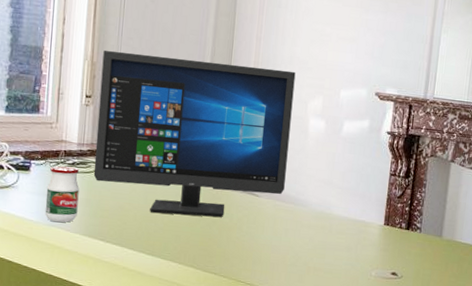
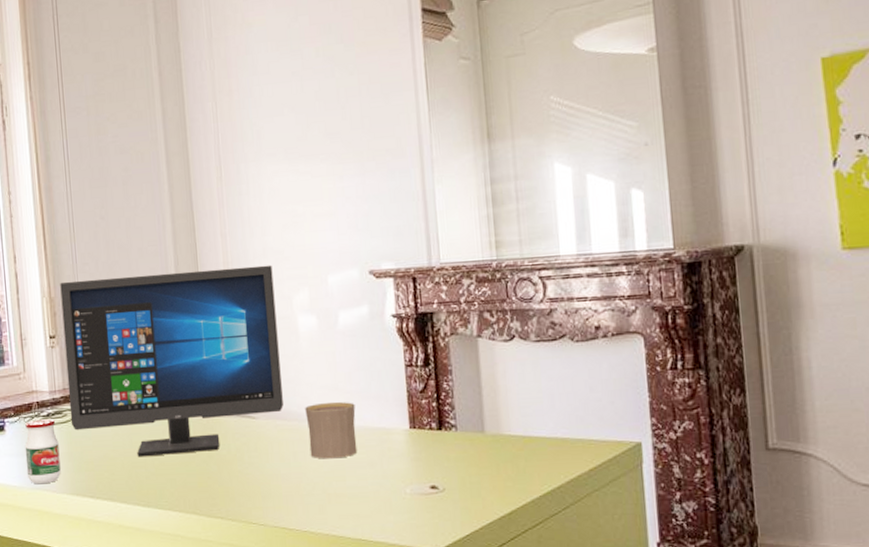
cup: none [299,193,344,240] -> present [305,401,358,459]

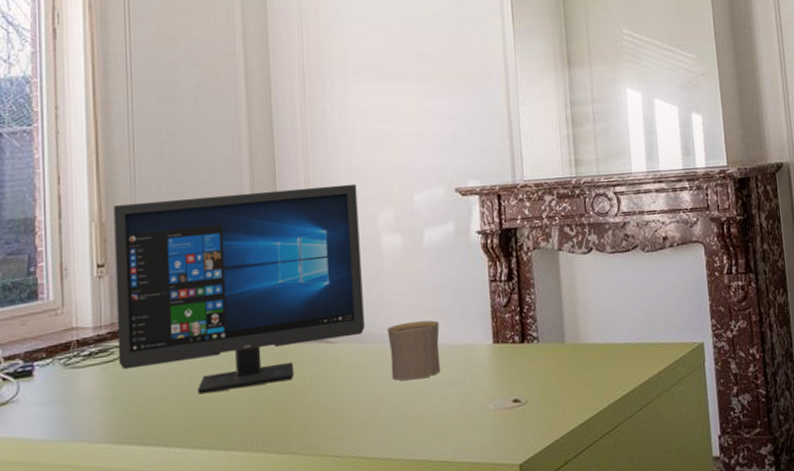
jar: present [24,419,61,485] -> none [58,358,103,436]

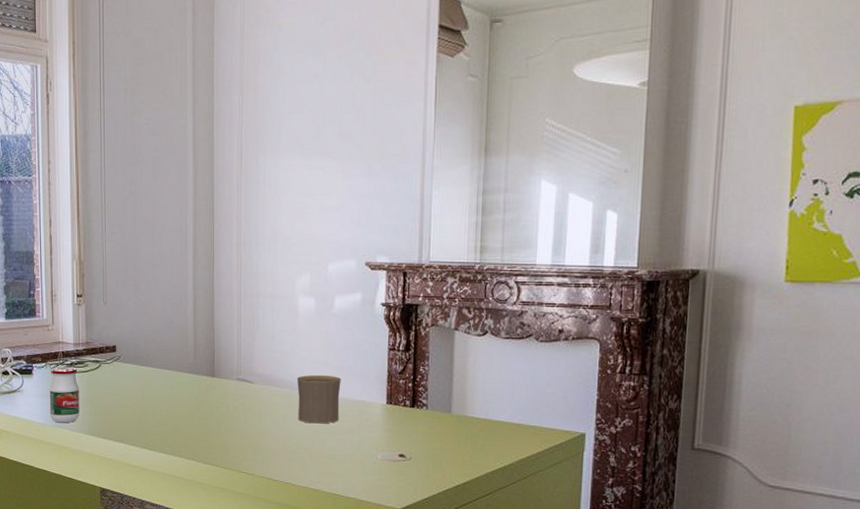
jar: none [58,358,103,436] -> present [49,367,80,423]
computer monitor: present [114,183,365,395] -> none [89,247,280,408]

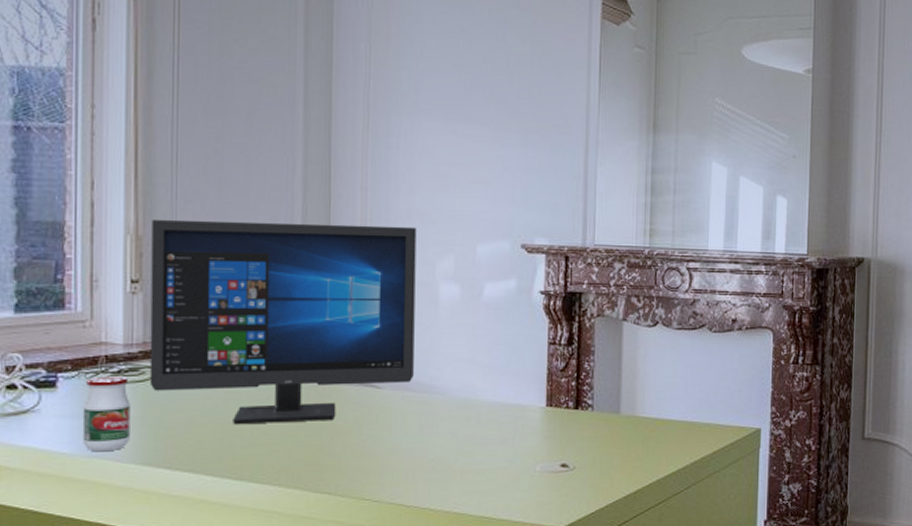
computer monitor: none [89,247,280,408] -> present [149,219,417,425]
cup: present [297,374,341,424] -> none [437,375,492,434]

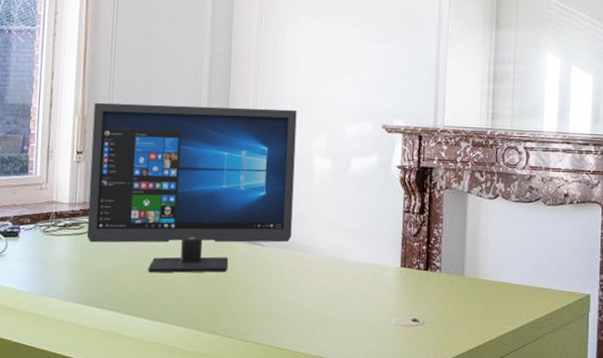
jar: present [82,376,130,452] -> none [35,229,72,291]

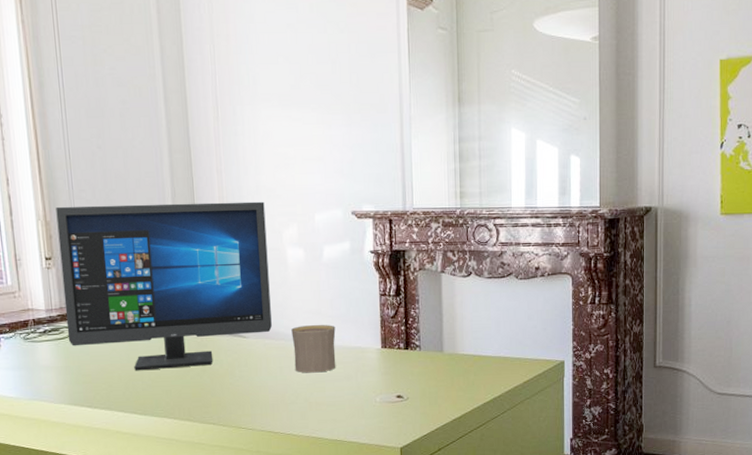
cup: none [310,237,356,288] -> present [291,324,336,373]

